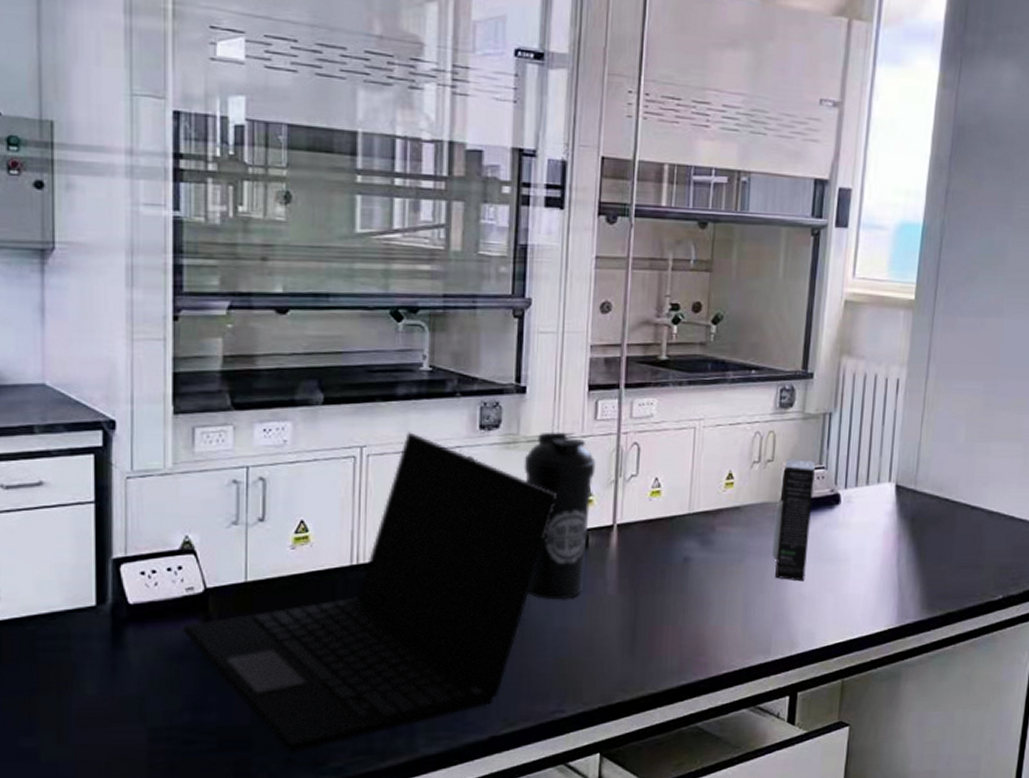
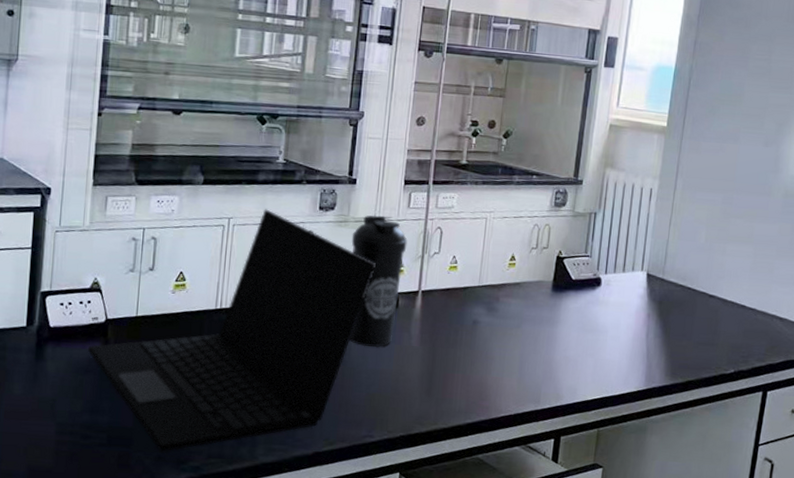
spray bottle: present [771,459,815,582] -> none [543,247,582,347]

